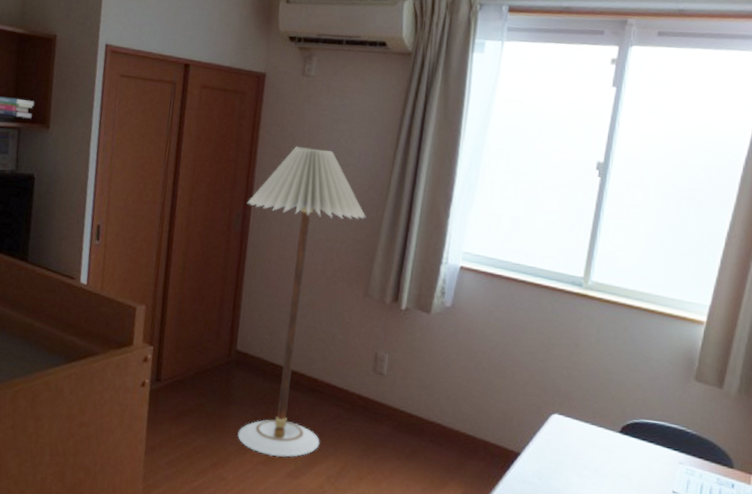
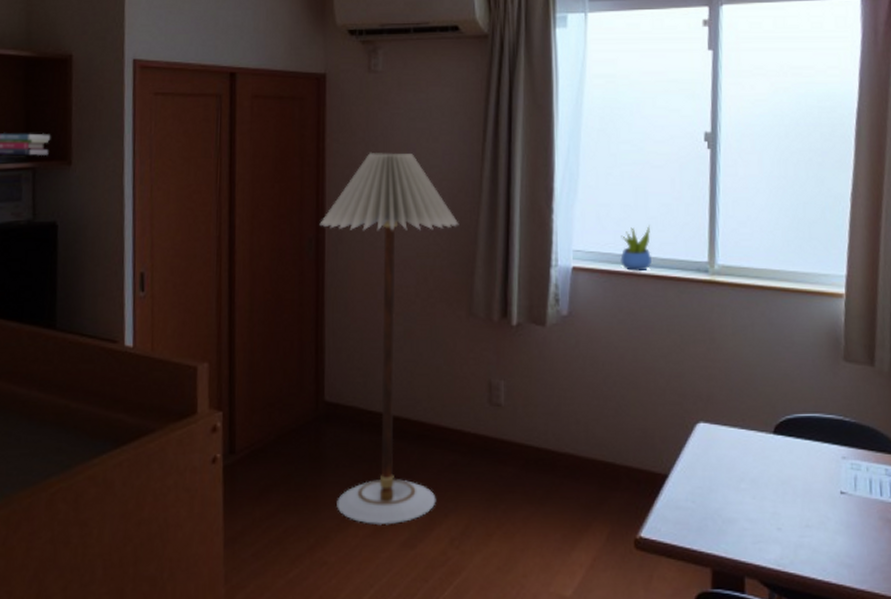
succulent plant: none [504,238,535,279] -> present [620,225,652,273]

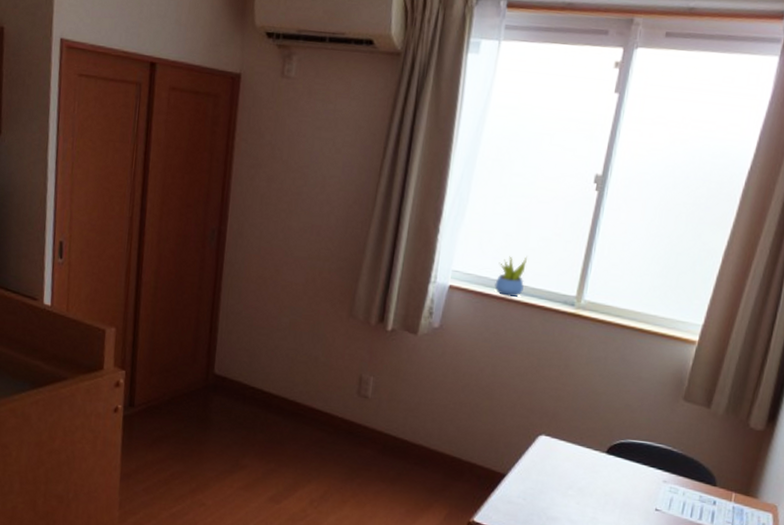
floor lamp: present [319,152,459,526] -> none [217,155,351,482]

